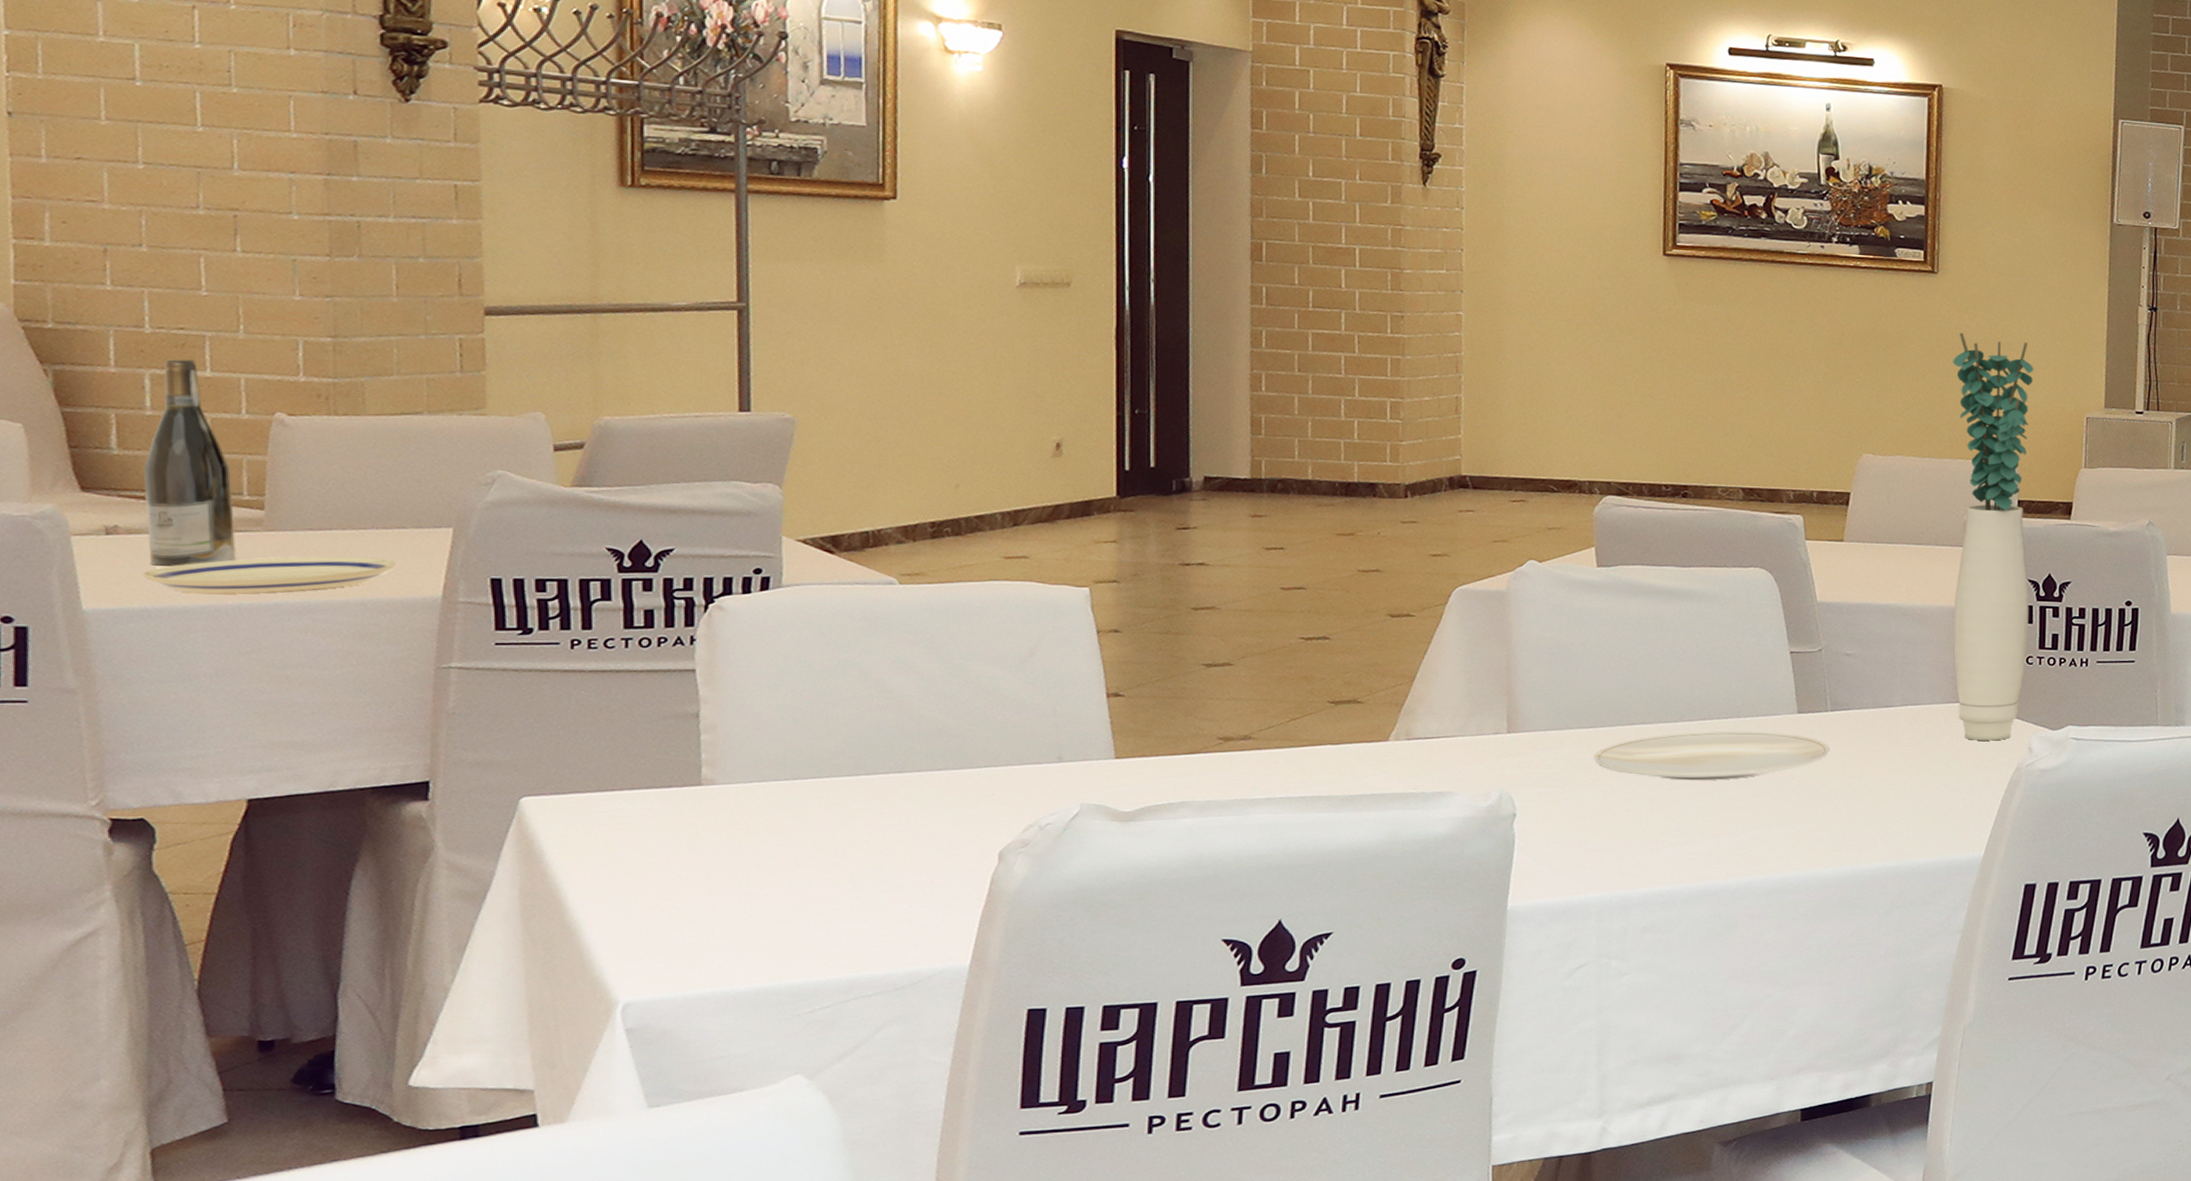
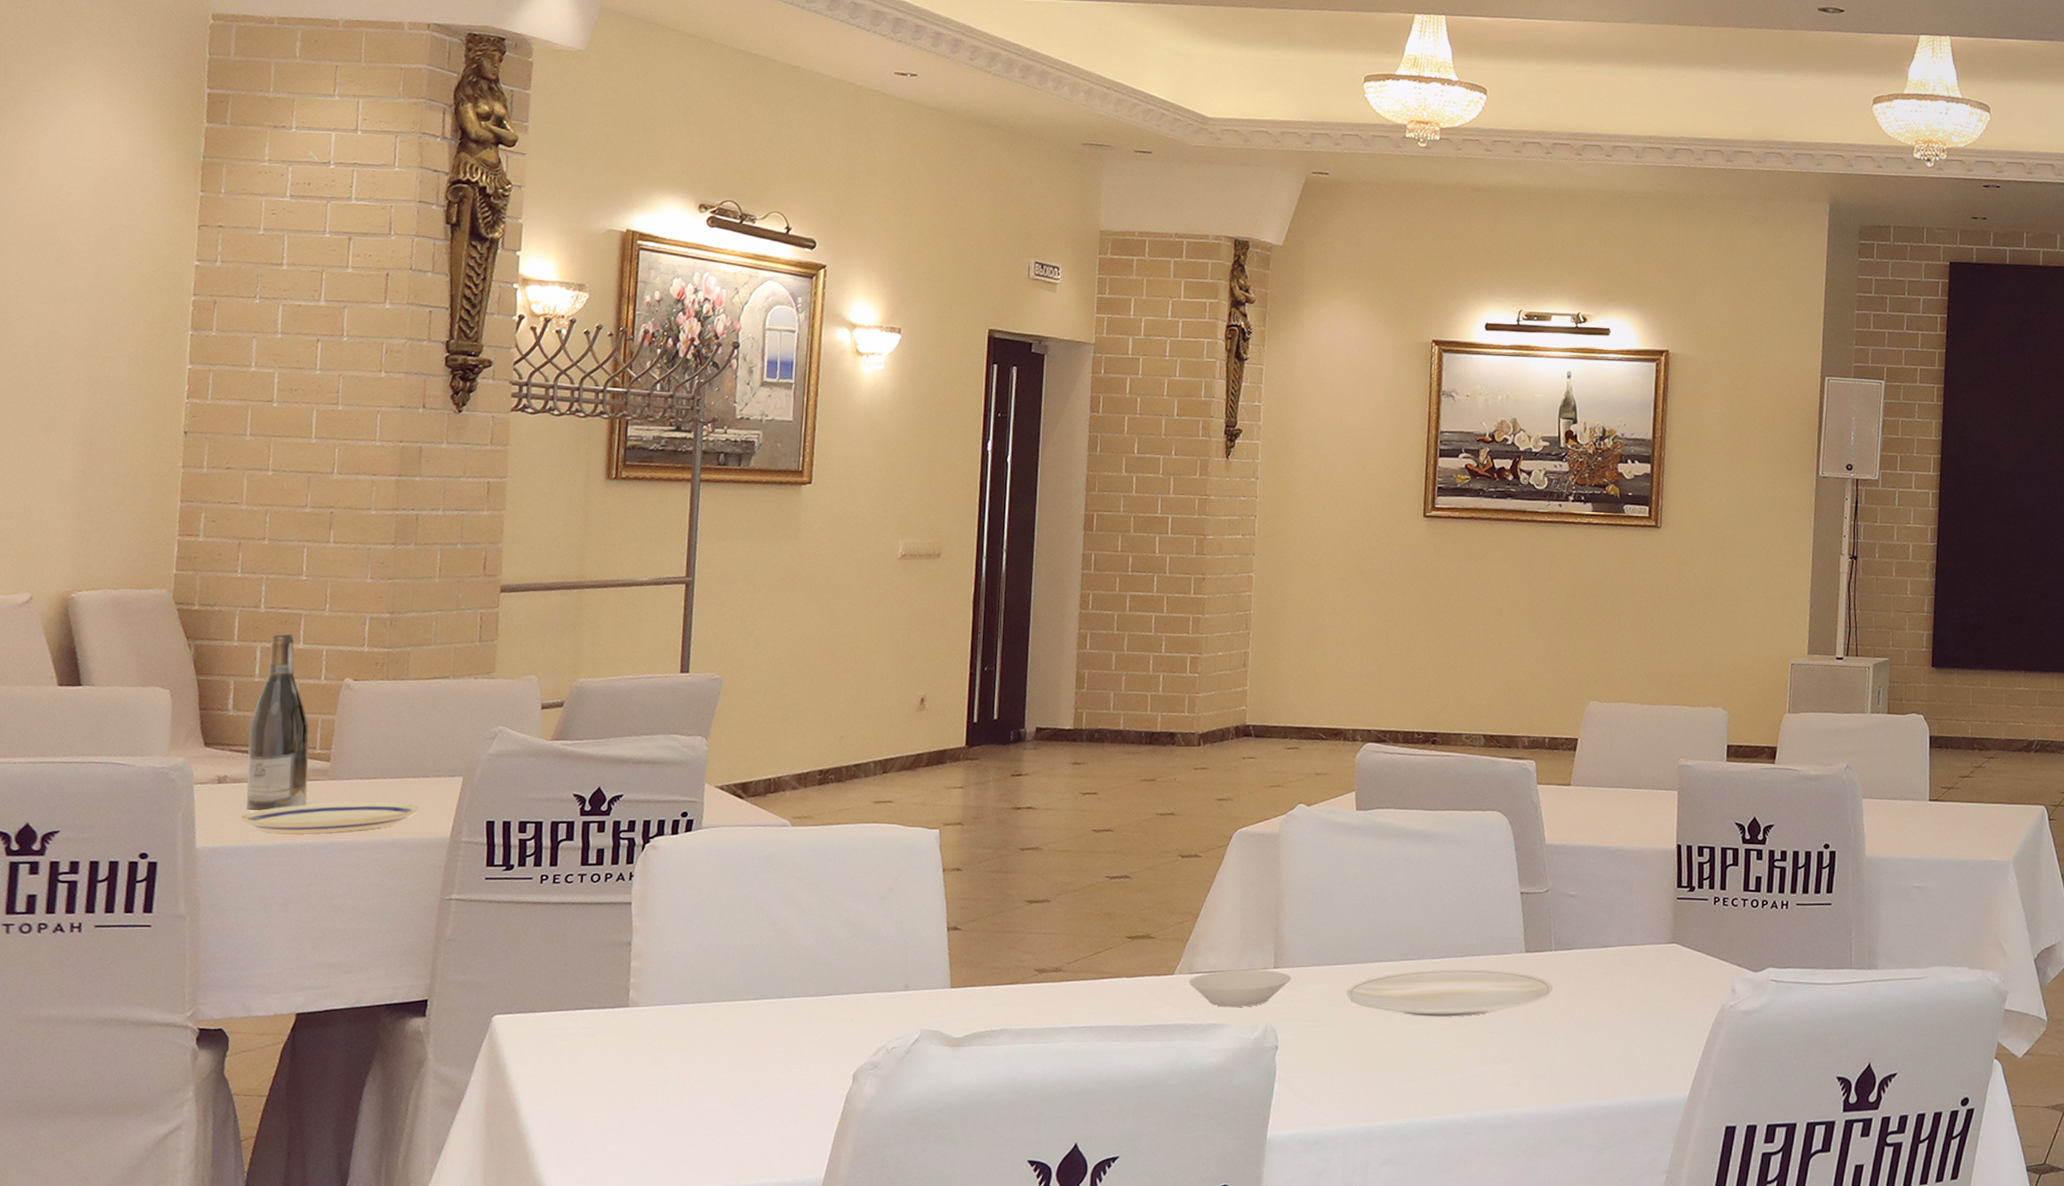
dish: none [1406,735,1529,775] -> present [1188,969,1292,1008]
vase: present [1953,332,2034,741] -> none [1666,583,1745,982]

